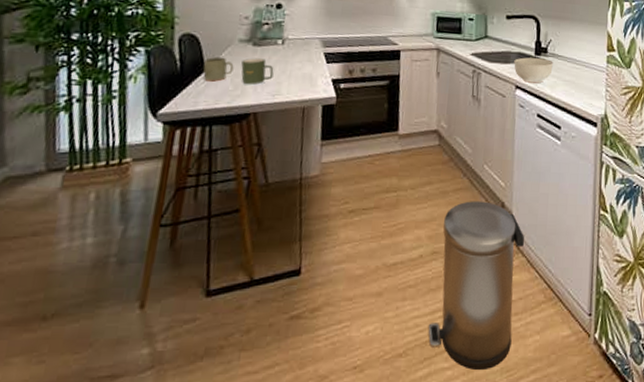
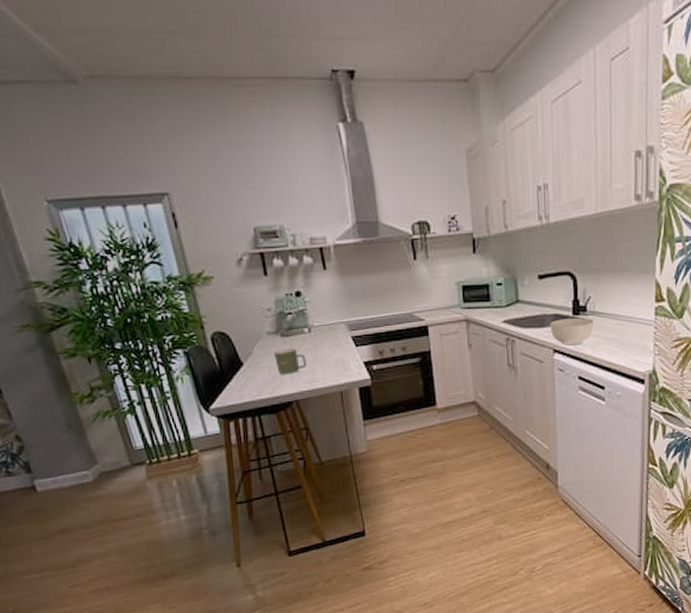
mug: present [203,56,234,82] -> none [239,351,268,375]
pedal bin: present [428,201,525,370] -> none [485,464,572,603]

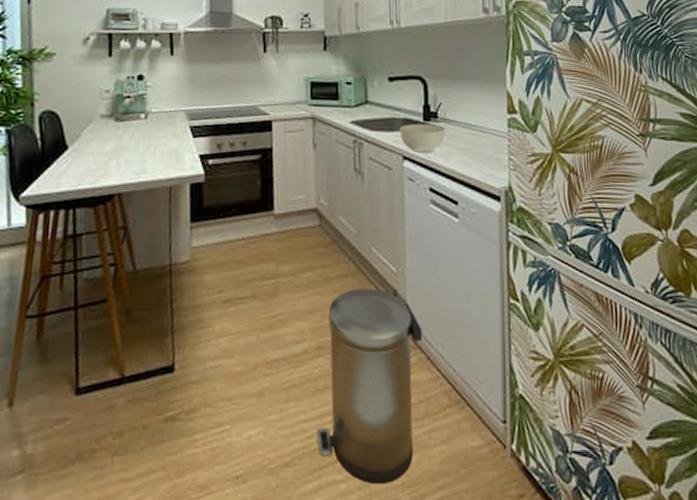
mug: present [274,348,307,376] -> none [103,134,138,164]
pedal bin: none [485,464,572,603] -> present [316,288,423,483]

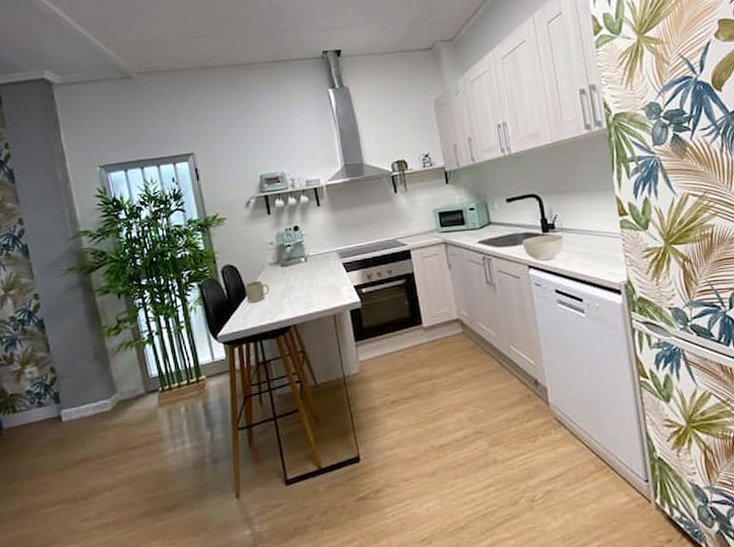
mug: none [64,134,96,161] -> present [244,280,270,303]
pedal bin: present [316,288,423,483] -> none [481,380,569,538]

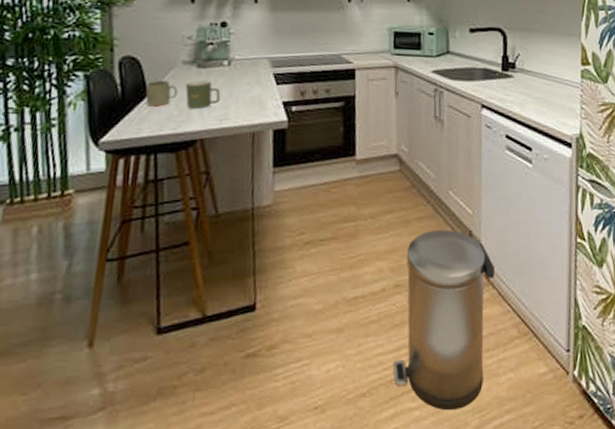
mug: none [275,277,303,302] -> present [185,81,221,110]
pedal bin: none [481,380,569,538] -> present [393,230,496,410]
bowl: present [522,234,564,261] -> none [479,74,522,102]

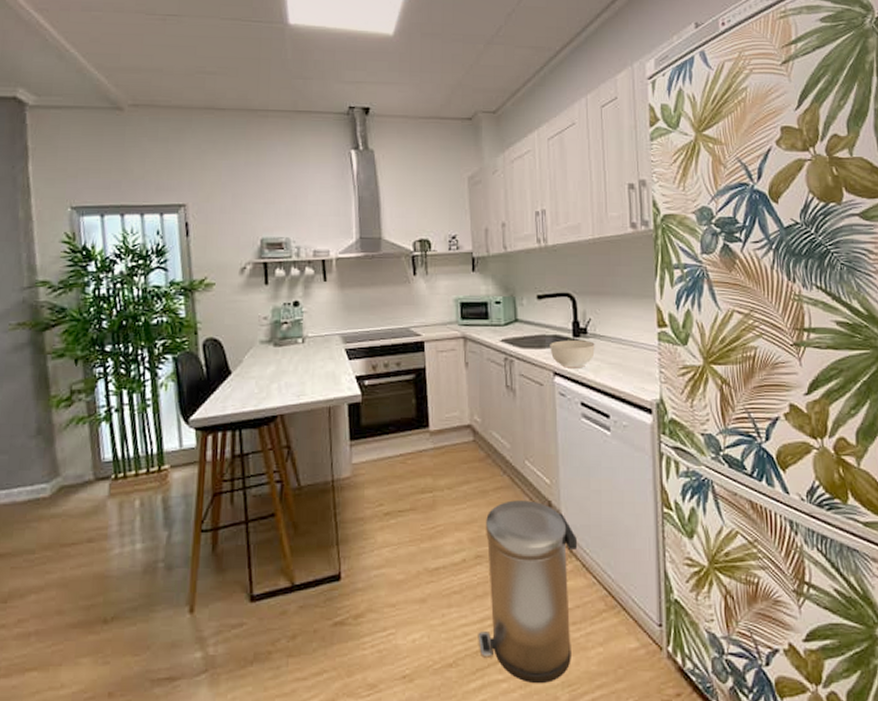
mug: present [145,80,178,107] -> none [228,359,257,385]
mug: present [185,81,221,110] -> none [264,359,297,387]
bowl: none [479,74,522,102] -> present [550,340,595,368]

